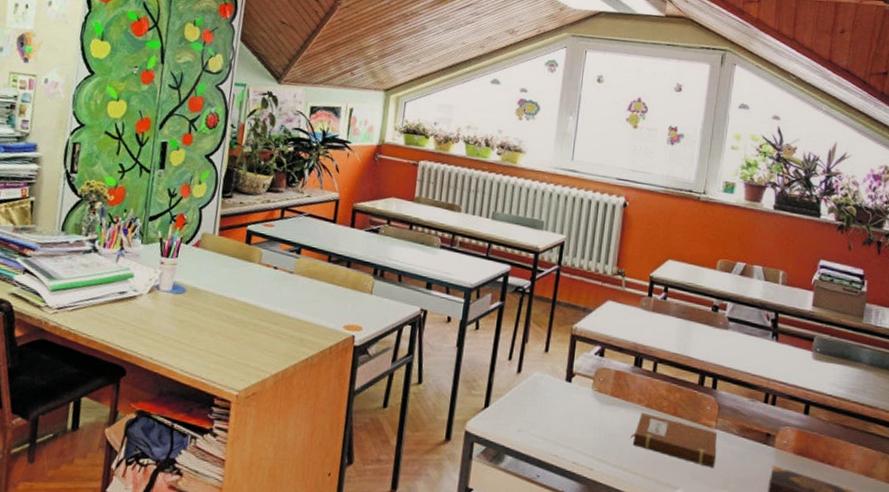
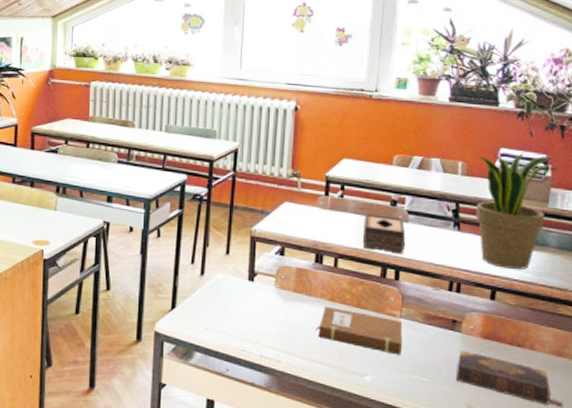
tissue box: none [682,318,725,363] -> present [362,214,406,255]
potted plant: none [793,265,875,385] -> present [475,152,559,269]

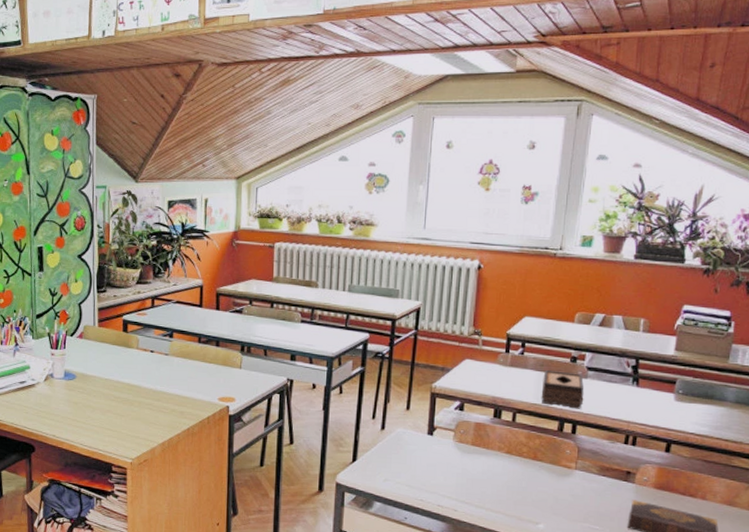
notebook: present [315,306,403,355] -> none [492,458,578,504]
potted plant: present [475,152,559,269] -> none [655,309,742,423]

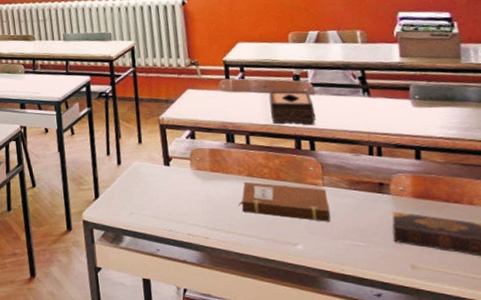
notebook: none [492,458,578,504] -> present [238,181,331,222]

